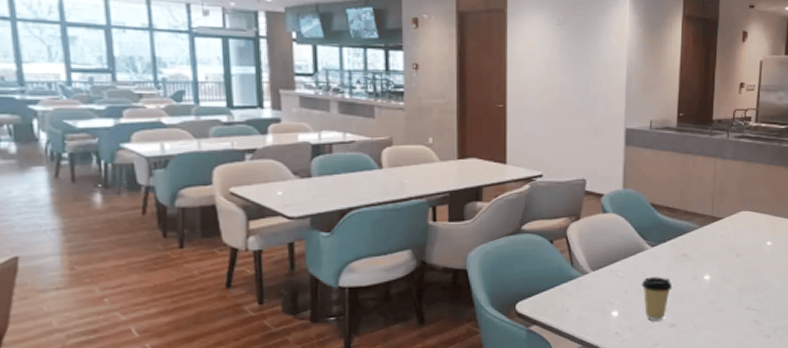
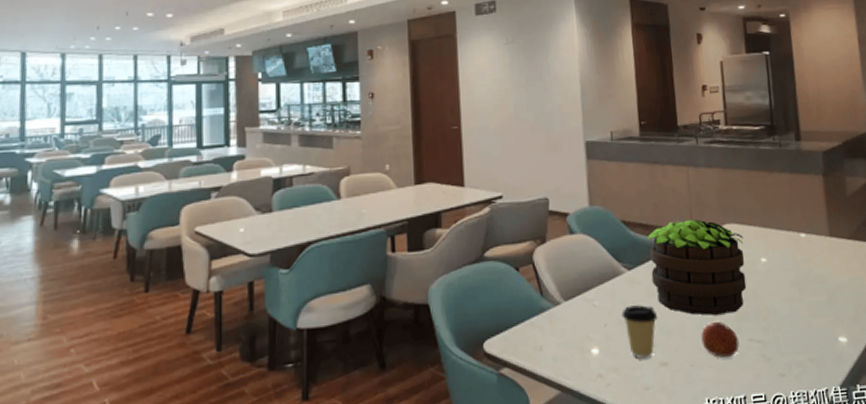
potted plant: none [671,205,755,287] -> present [647,219,747,316]
fruit: none [706,293,738,322] -> present [701,322,740,358]

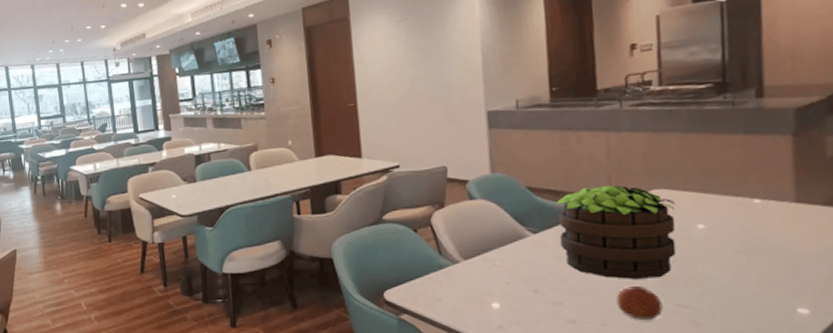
coffee cup: present [621,305,658,360] -> none [525,266,567,316]

